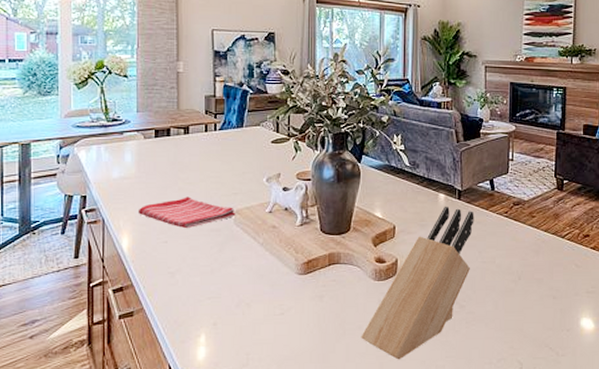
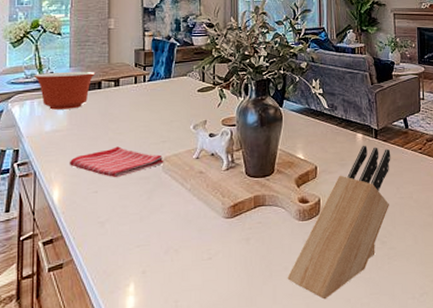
mixing bowl: none [99,116,164,156] -> present [33,71,96,110]

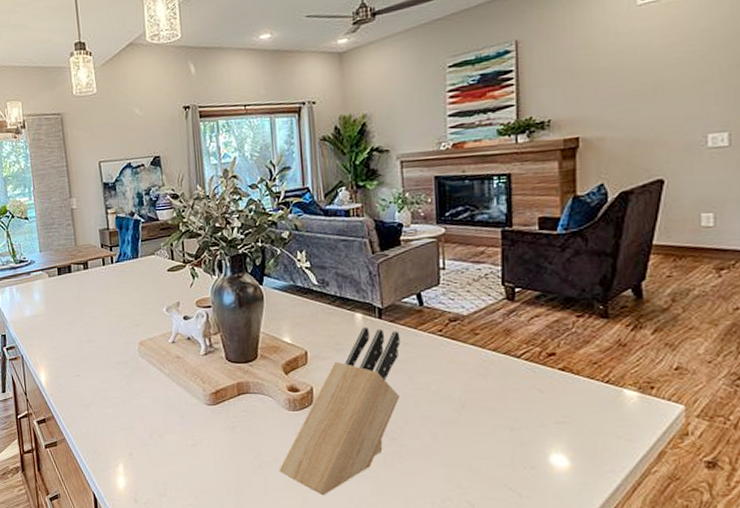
mixing bowl: present [33,71,96,110] -> none [9,255,64,296]
dish towel: present [69,146,164,178] -> none [50,331,140,362]

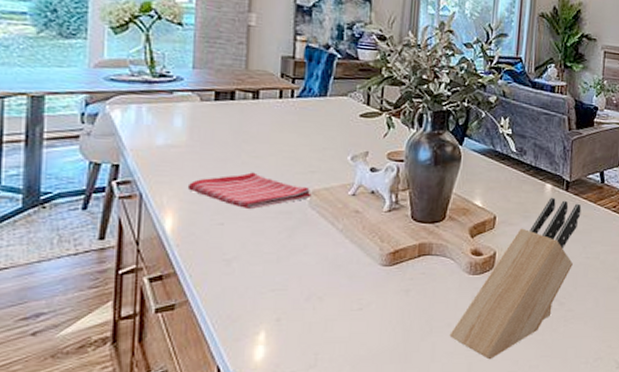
dish towel: none [50,331,140,362] -> present [187,172,312,210]

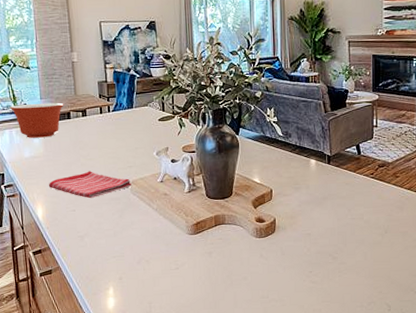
mixing bowl: none [142,71,228,121] -> present [9,102,64,138]
knife block: present [449,197,582,360] -> none [246,170,343,305]

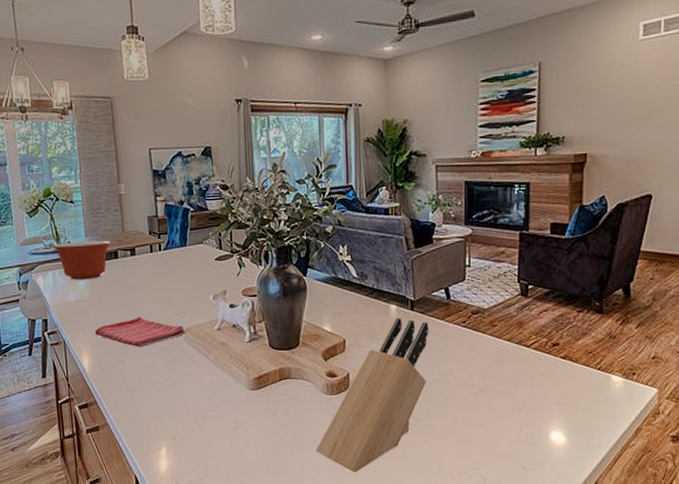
knife block: none [246,170,343,305] -> present [315,317,429,473]

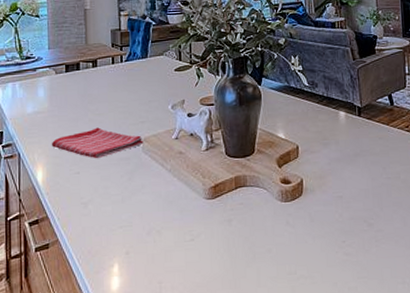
mixing bowl: present [52,240,111,280] -> none [14,52,74,92]
knife block: present [315,317,429,473] -> none [271,123,376,283]

